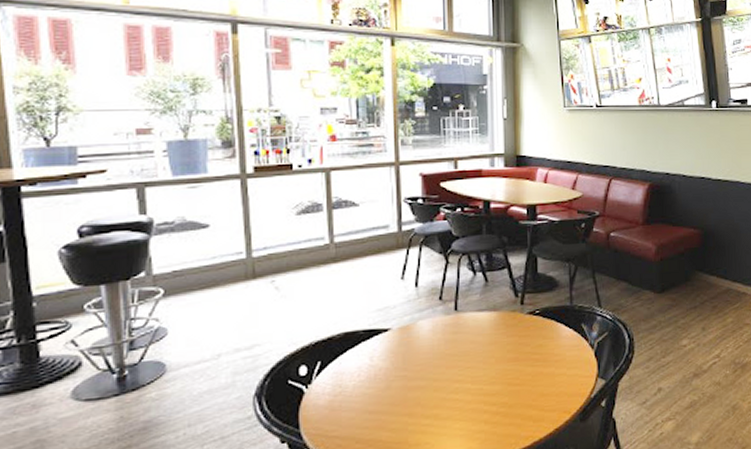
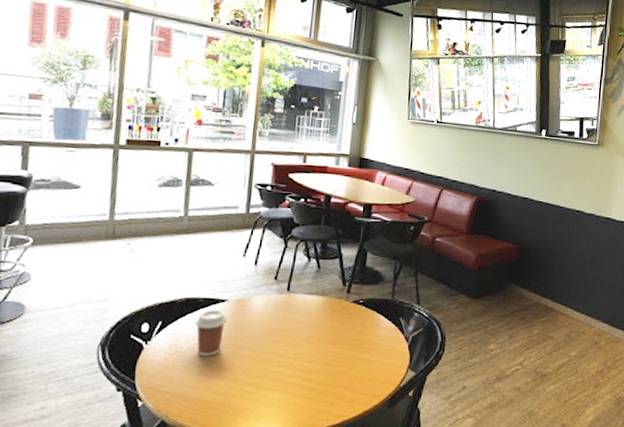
coffee cup: none [358,341,392,393] -> present [195,310,227,356]

